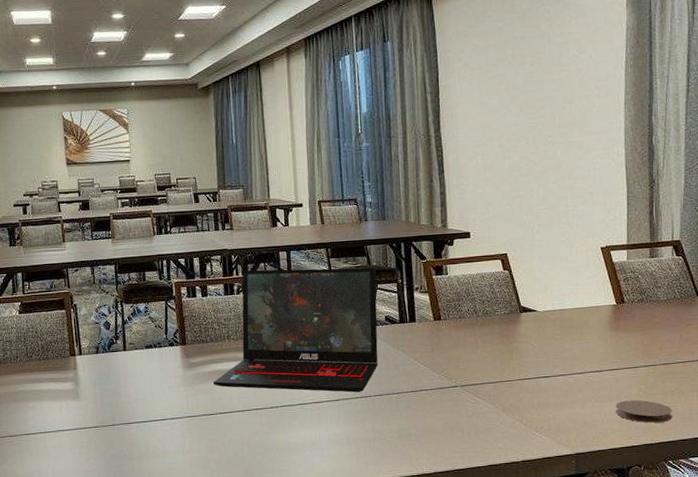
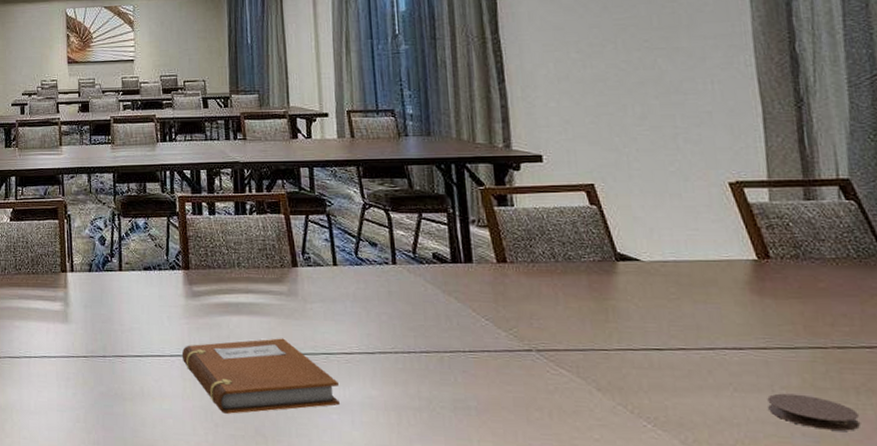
notebook: none [181,395,312,461] -> present [181,338,340,414]
laptop: present [212,267,379,393] -> none [219,187,425,346]

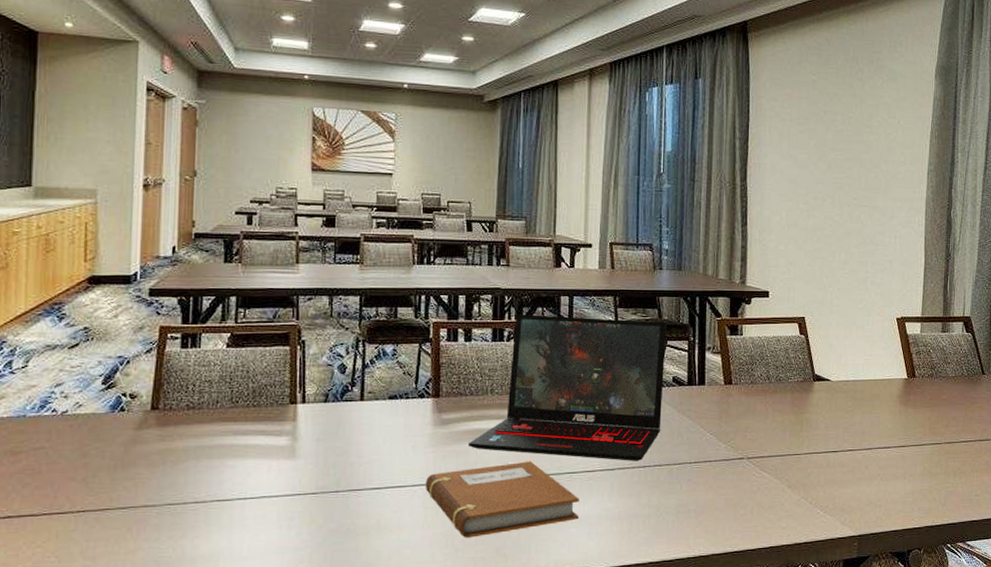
laptop: none [219,187,425,346] -> present [467,314,667,461]
coaster: present [767,393,860,431] -> none [900,479,953,504]

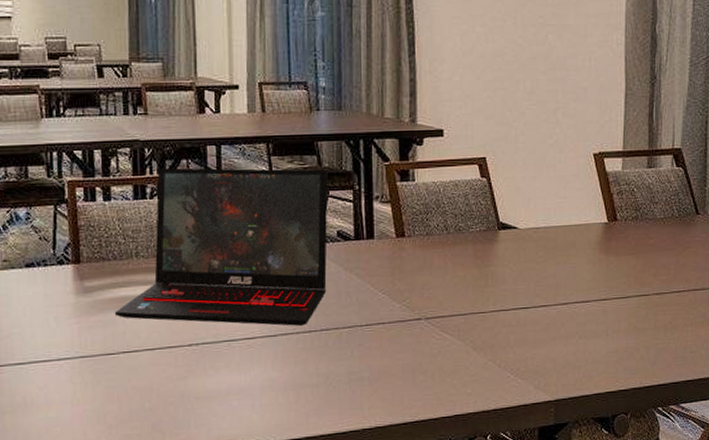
notebook: present [425,461,579,538] -> none [71,329,240,414]

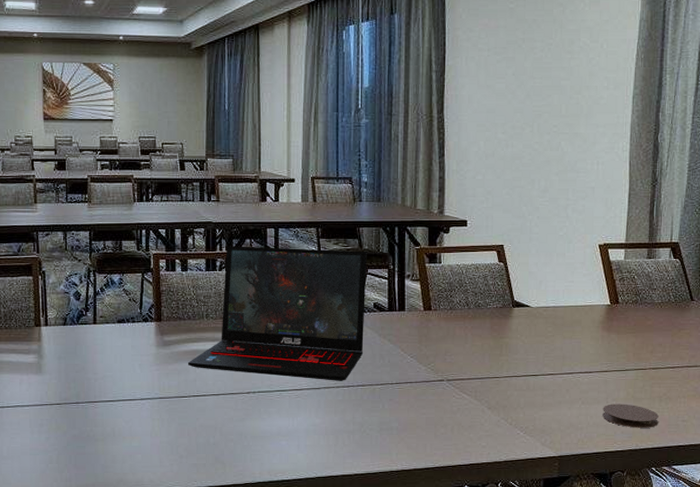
coaster: none [602,335,664,363] -> present [602,404,659,428]

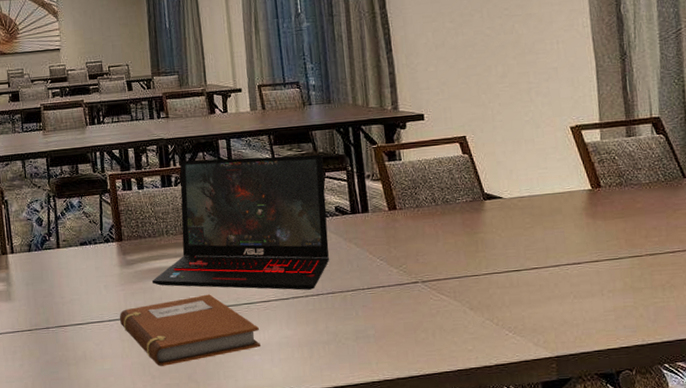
notebook: none [151,379,289,446] -> present [119,294,261,366]
coaster: present [602,404,659,428] -> none [598,295,665,321]

